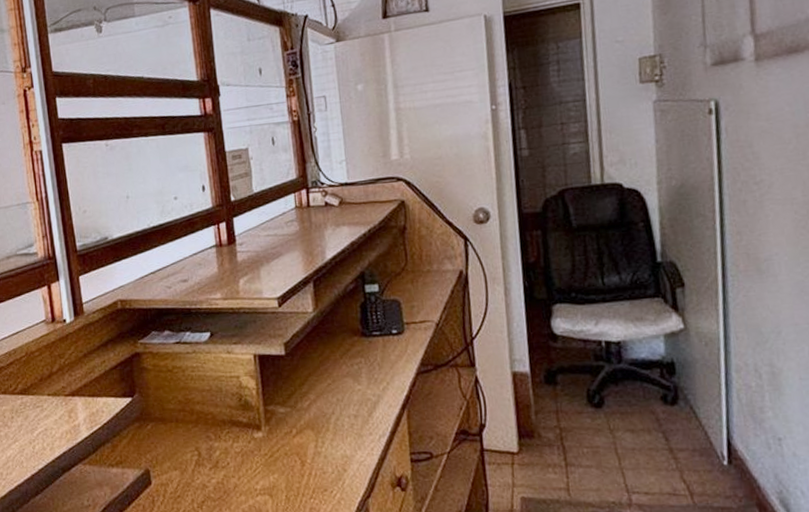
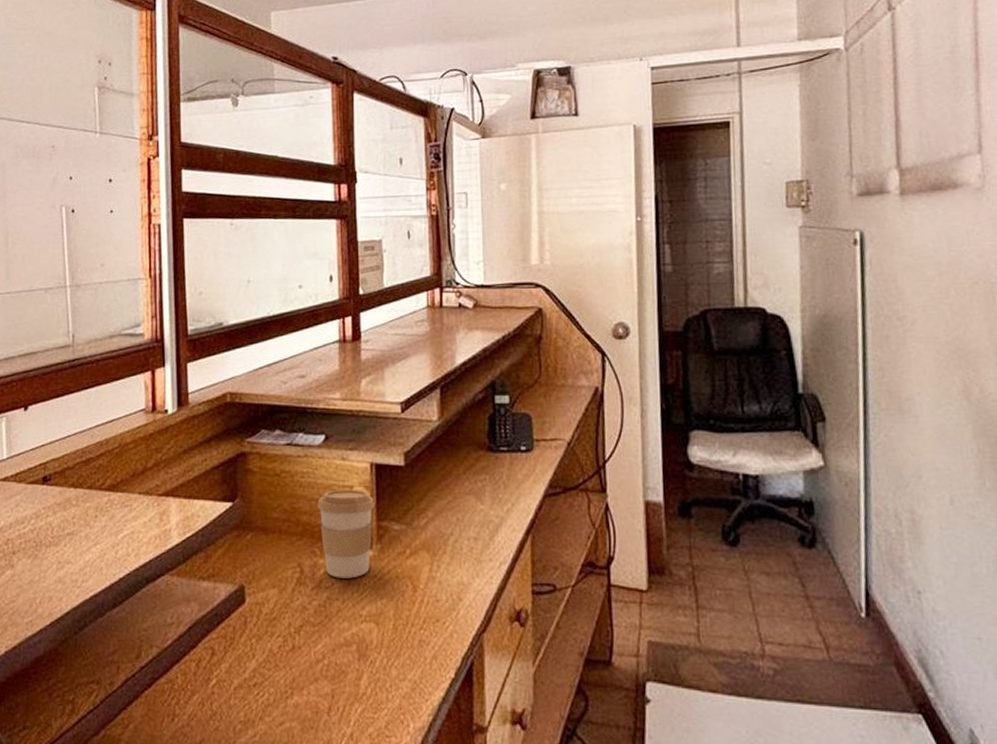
coffee cup: none [208,379,261,458] -> present [317,490,374,579]

